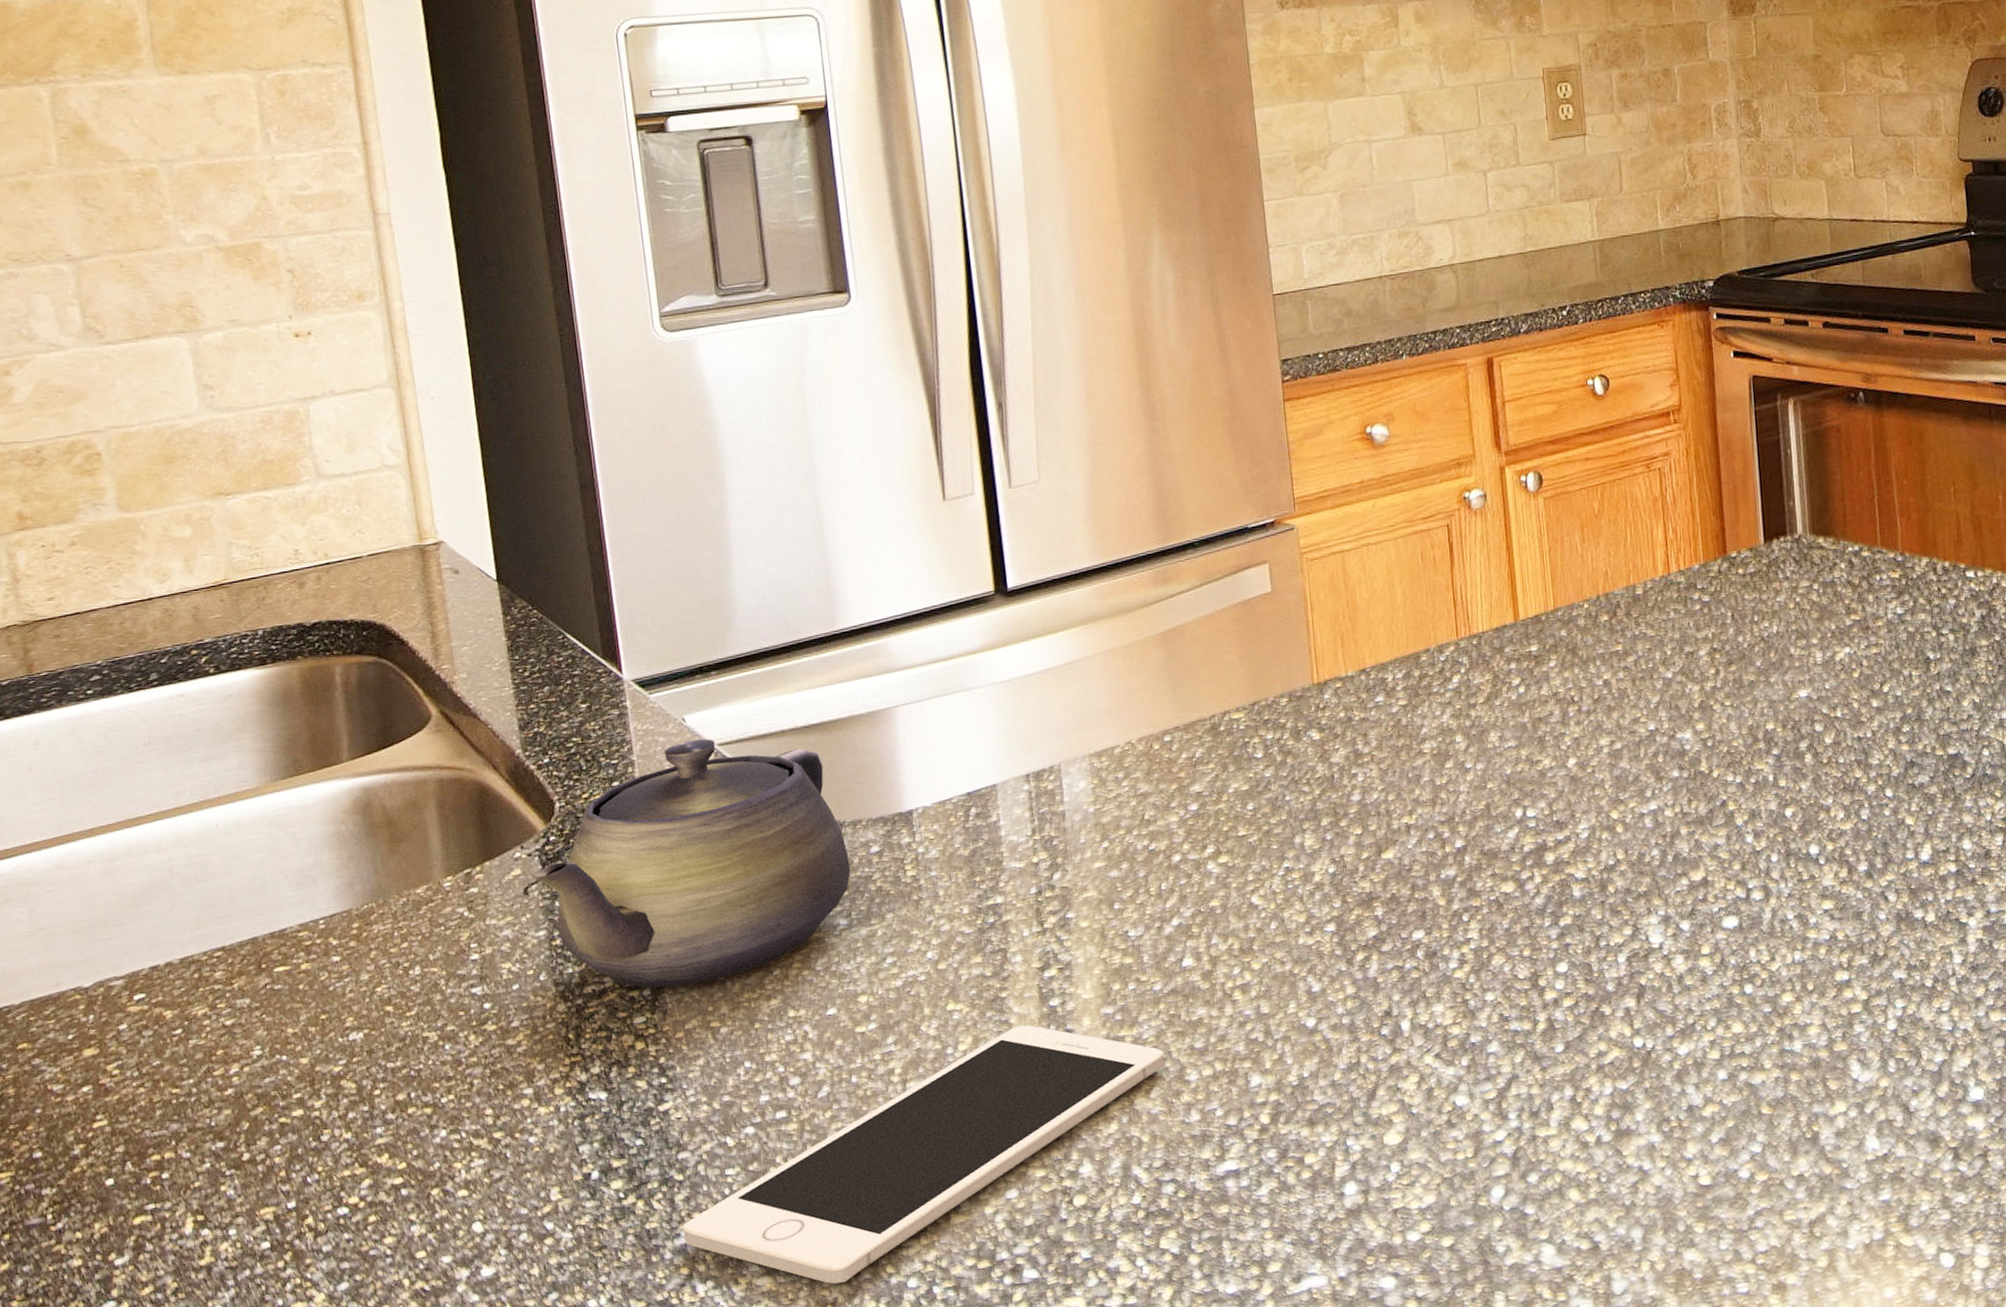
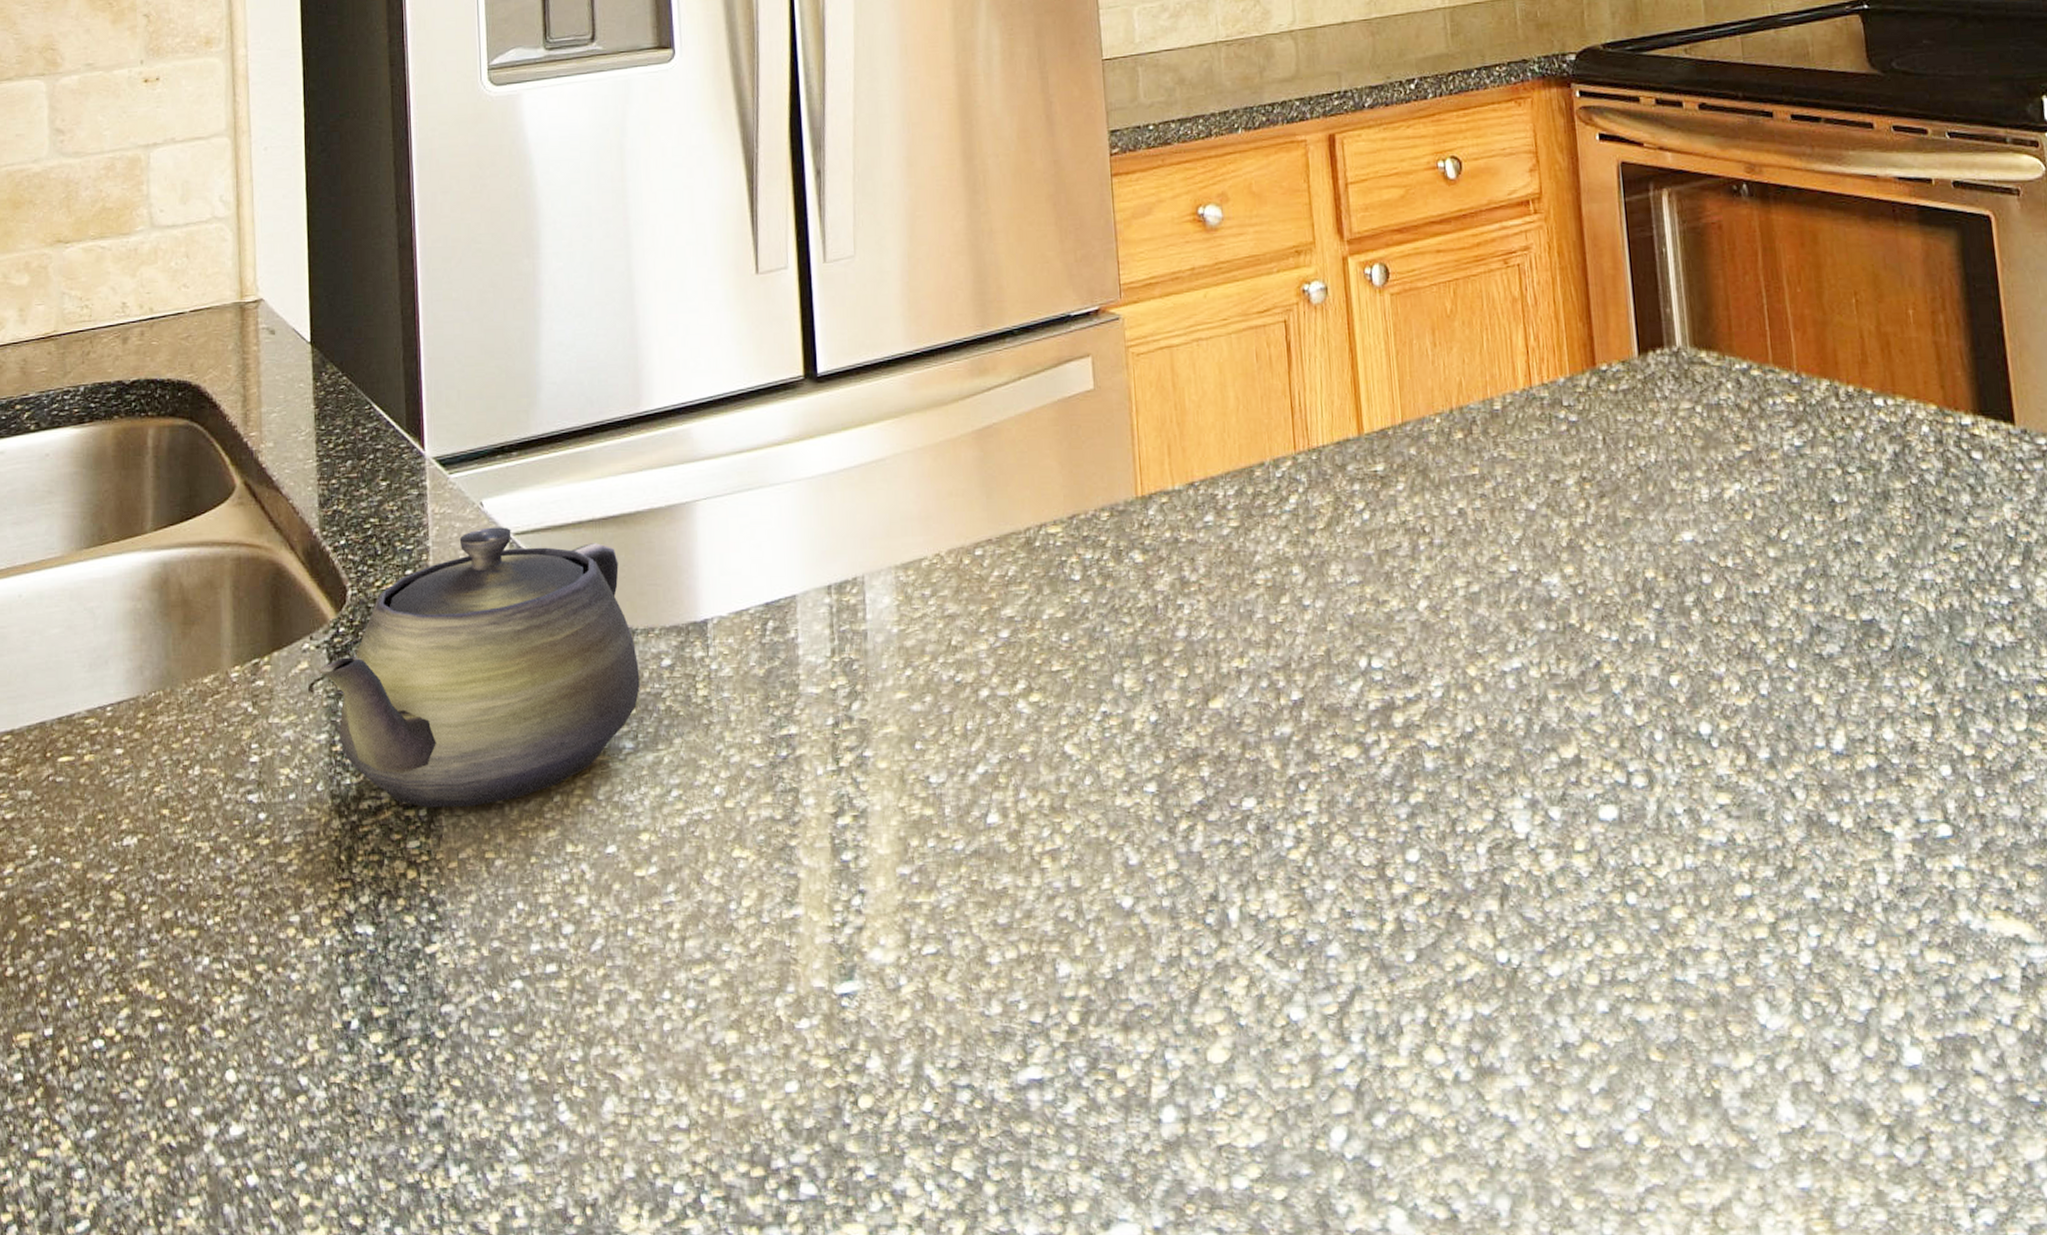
cell phone: present [682,1025,1165,1284] -> none [440,881,965,1181]

